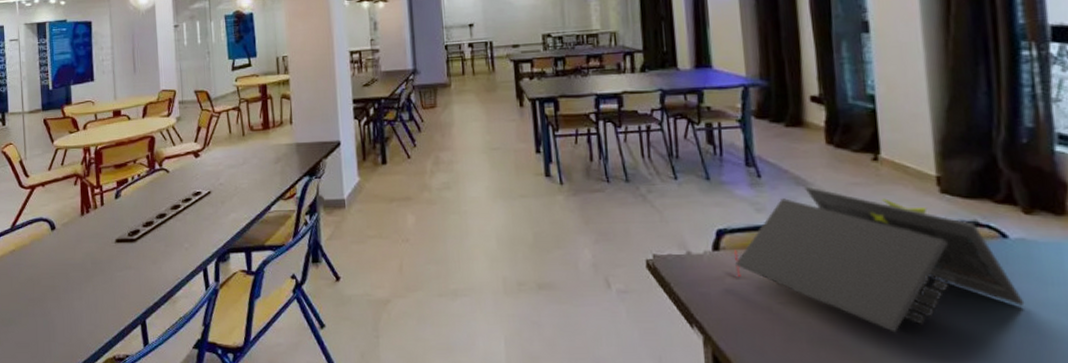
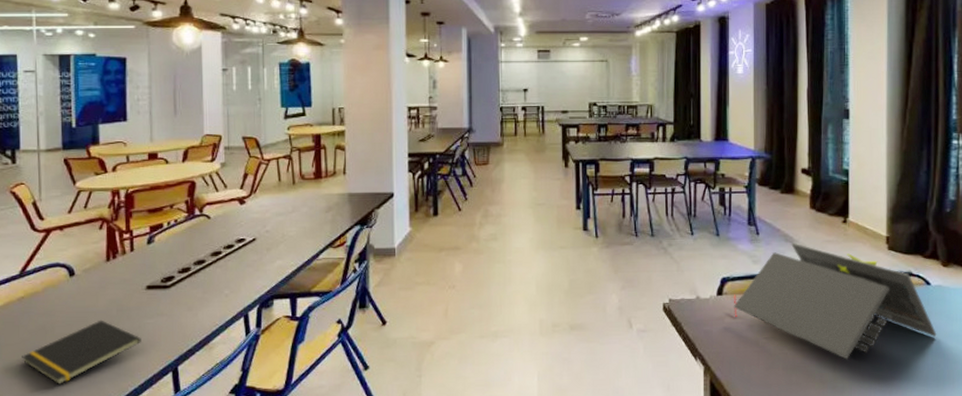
notepad: none [15,272,113,334] -> present [22,320,141,384]

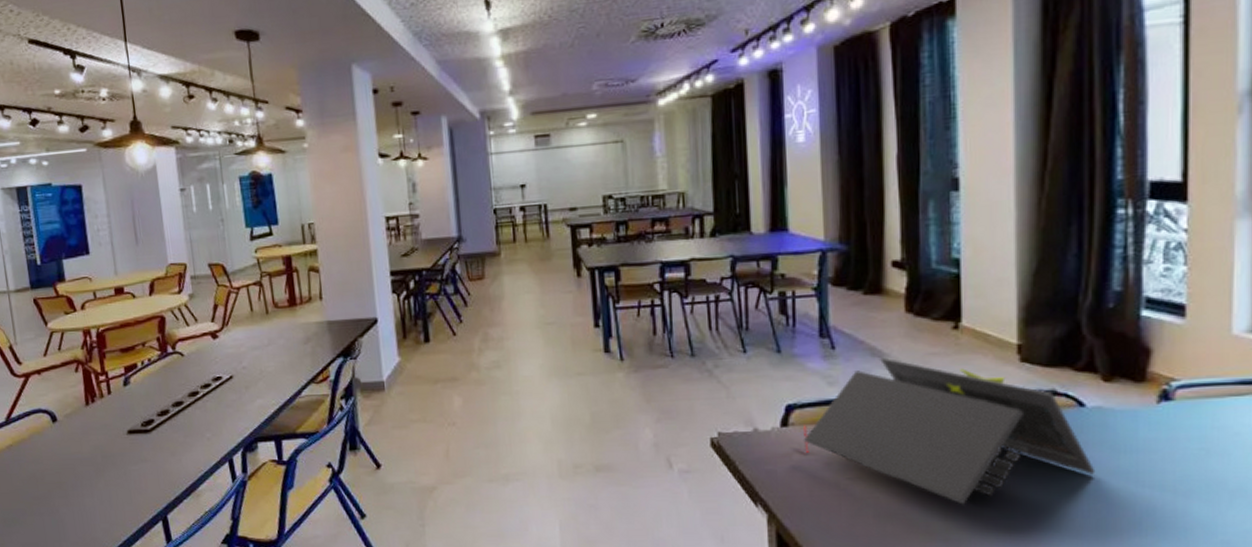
notepad: present [22,320,141,384] -> none [17,467,129,534]

